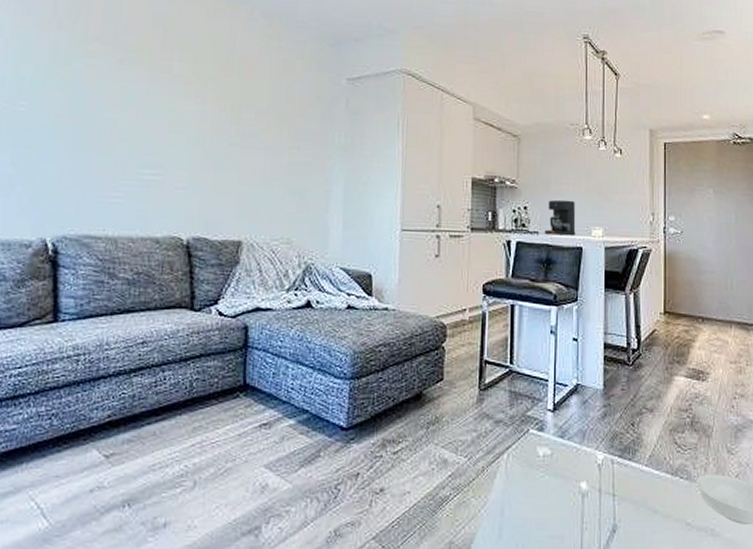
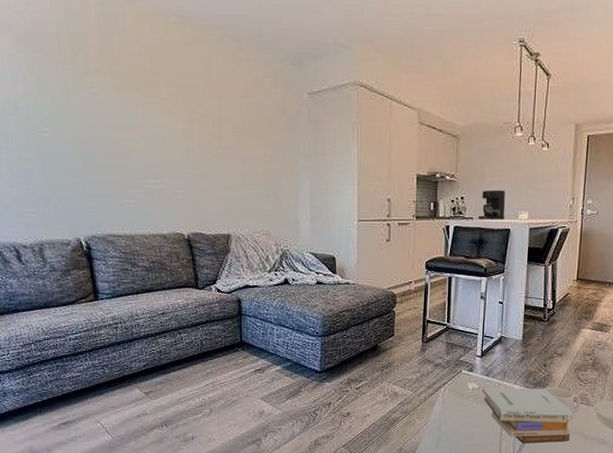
books: none [556,454,671,535] -> present [482,388,573,444]
mug: none [634,454,681,504] -> present [545,387,581,422]

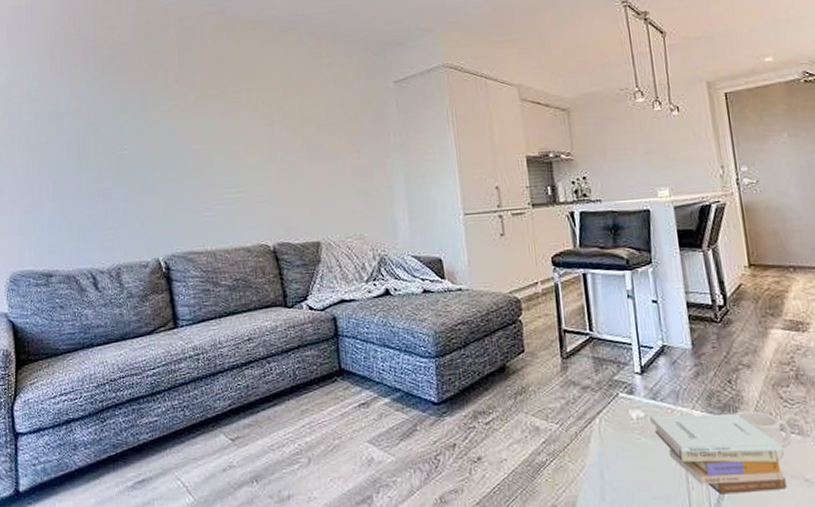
coffee maker: present [477,190,506,220] -> none [606,164,641,202]

